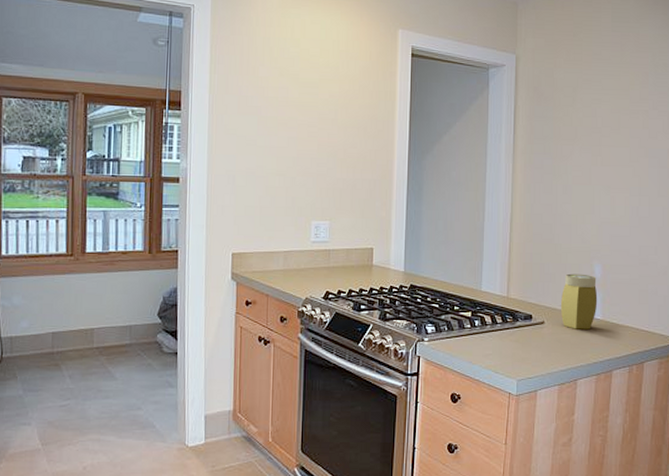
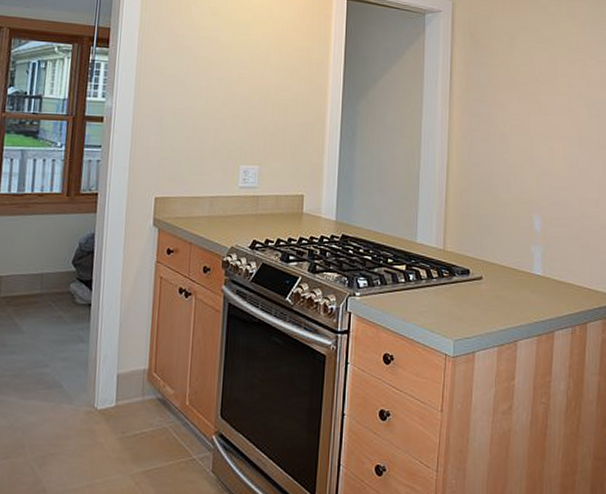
jar: present [560,273,598,330] -> none [499,226,538,286]

